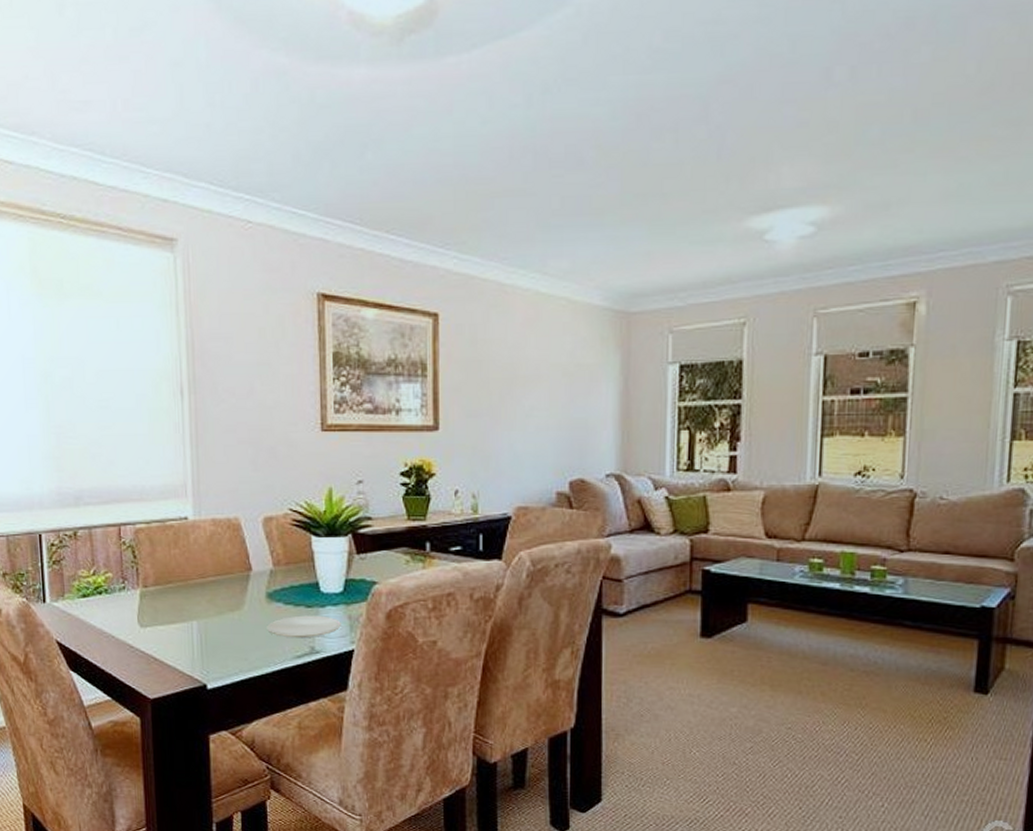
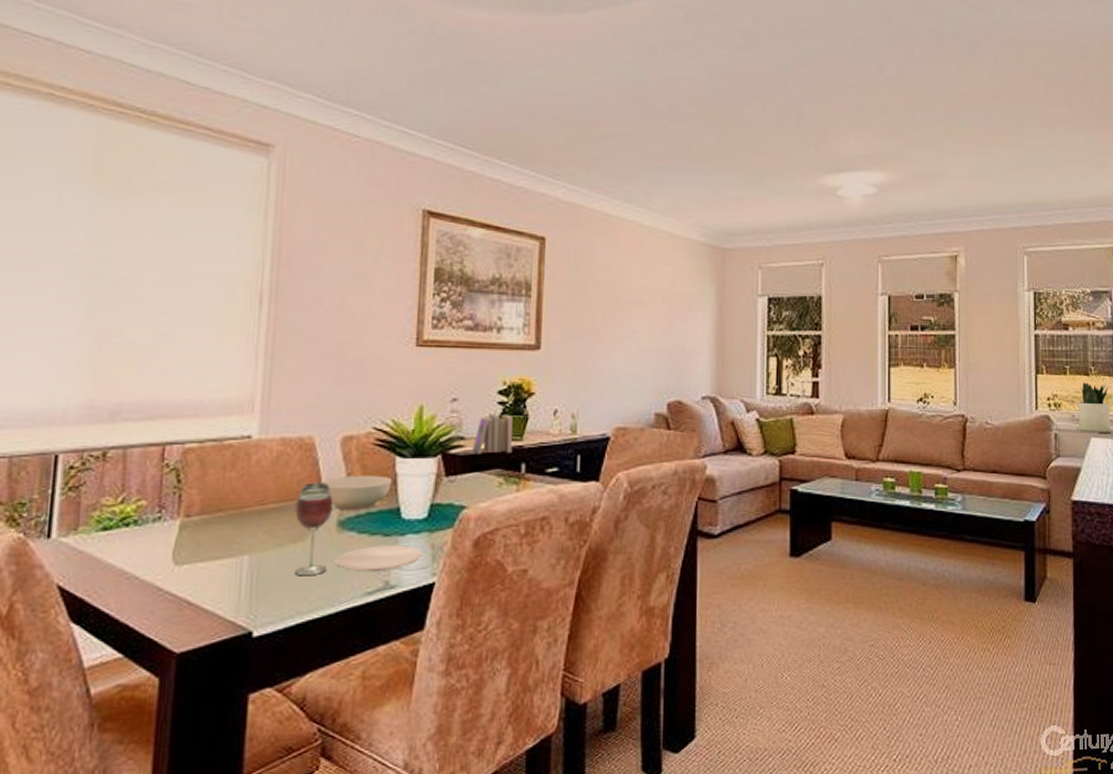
wineglass: none [230,559,261,640] -> present [294,483,334,576]
bowl: none [248,552,310,583] -> present [320,475,393,510]
books: none [380,495,417,533] -> present [473,414,513,454]

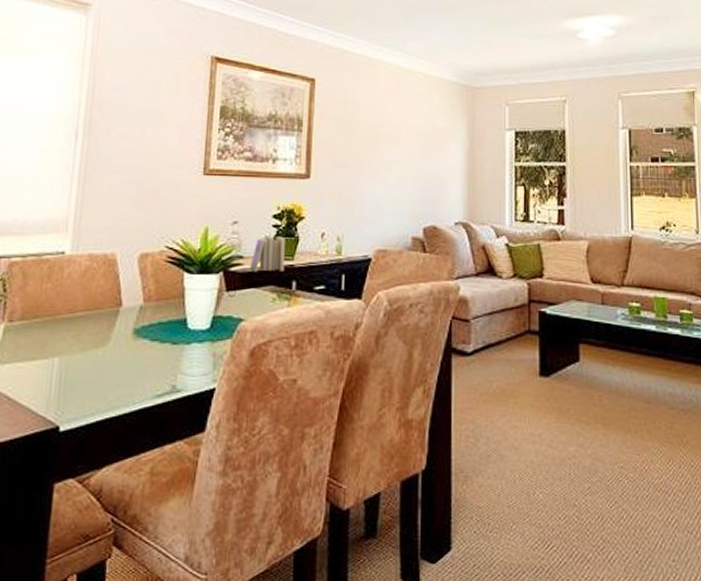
wineglass: present [294,483,334,576] -> none [96,294,131,378]
bowl: present [320,475,393,510] -> none [120,288,181,319]
plate: present [334,545,422,572] -> none [130,352,205,377]

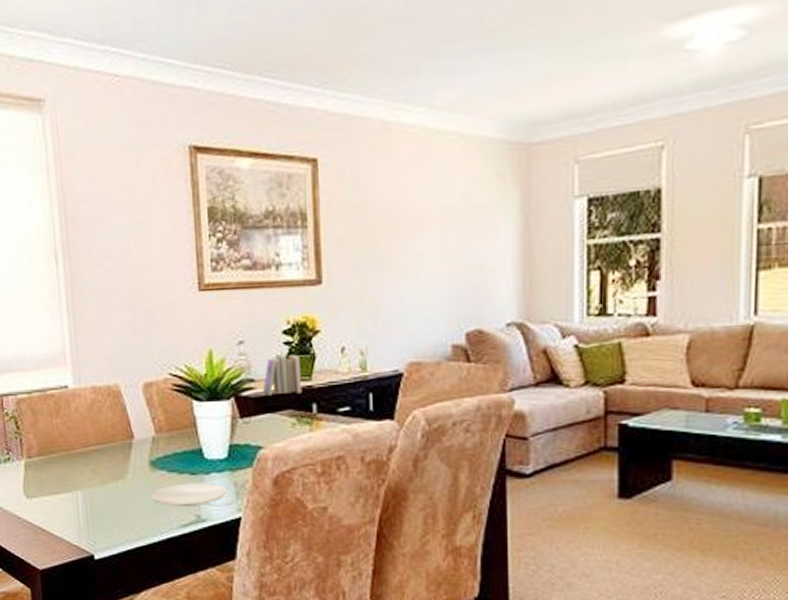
plate: none [130,352,205,377] -> present [151,483,227,507]

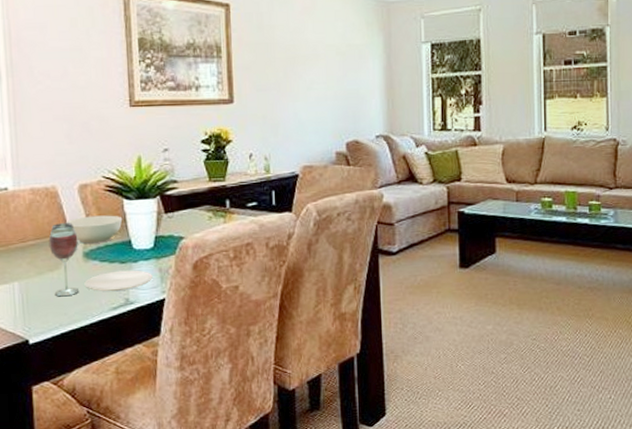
wineglass: none [112,427,145,510] -> present [48,223,78,297]
bowl: none [130,418,193,451] -> present [65,215,123,244]
books: present [263,354,303,396] -> none [185,159,218,194]

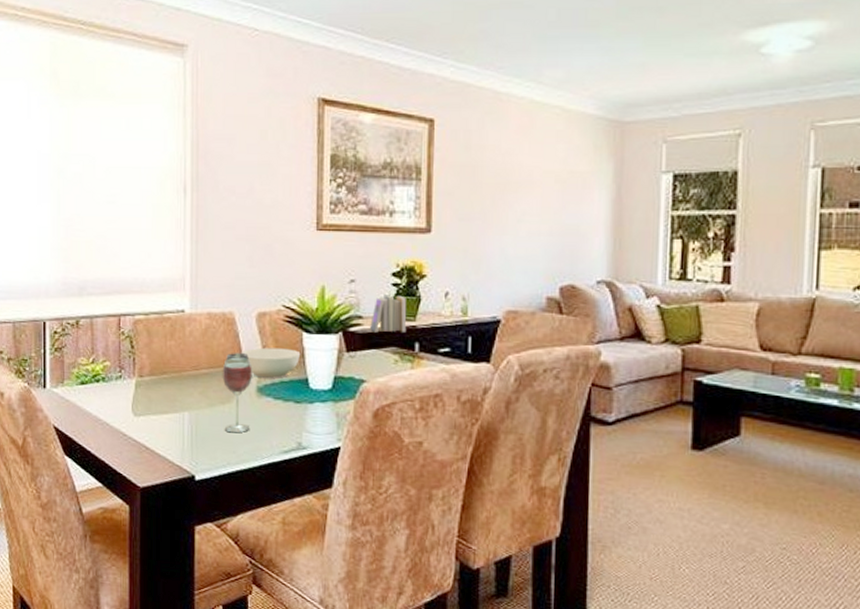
plate: present [84,270,153,292] -> none [256,410,329,434]
books: none [185,159,218,194] -> present [370,295,407,333]

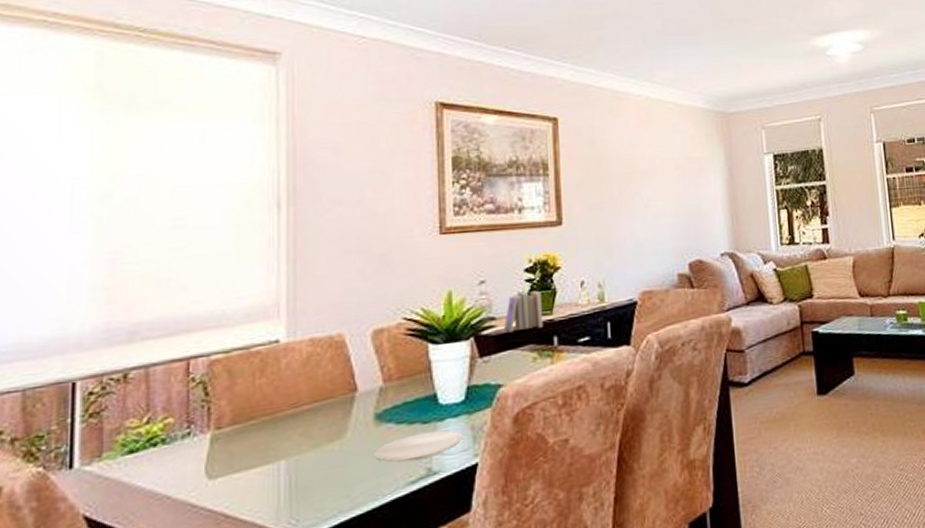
wineglass: present [222,353,252,433] -> none [330,378,369,475]
bowl: present [241,347,301,378] -> none [353,364,427,403]
plate: none [256,410,329,434] -> present [374,430,463,463]

